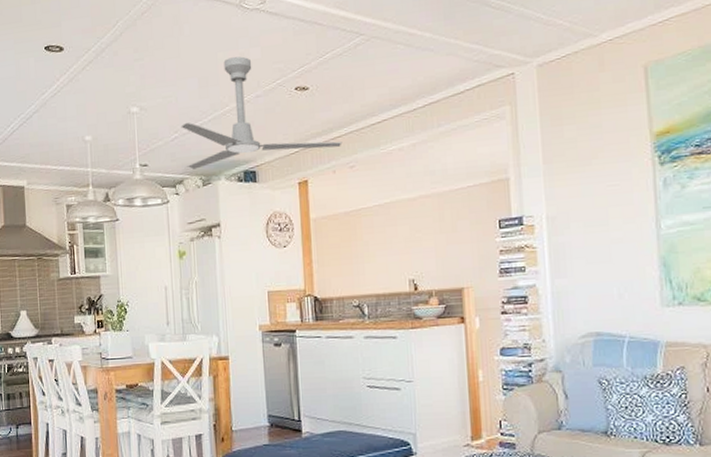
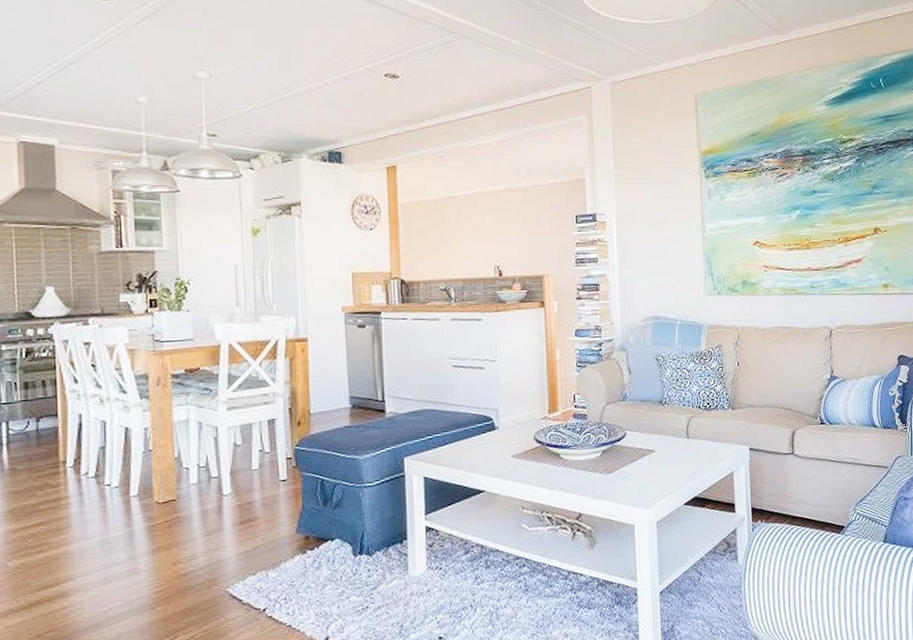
ceiling fan: present [181,56,343,170] -> none [257,35,432,145]

